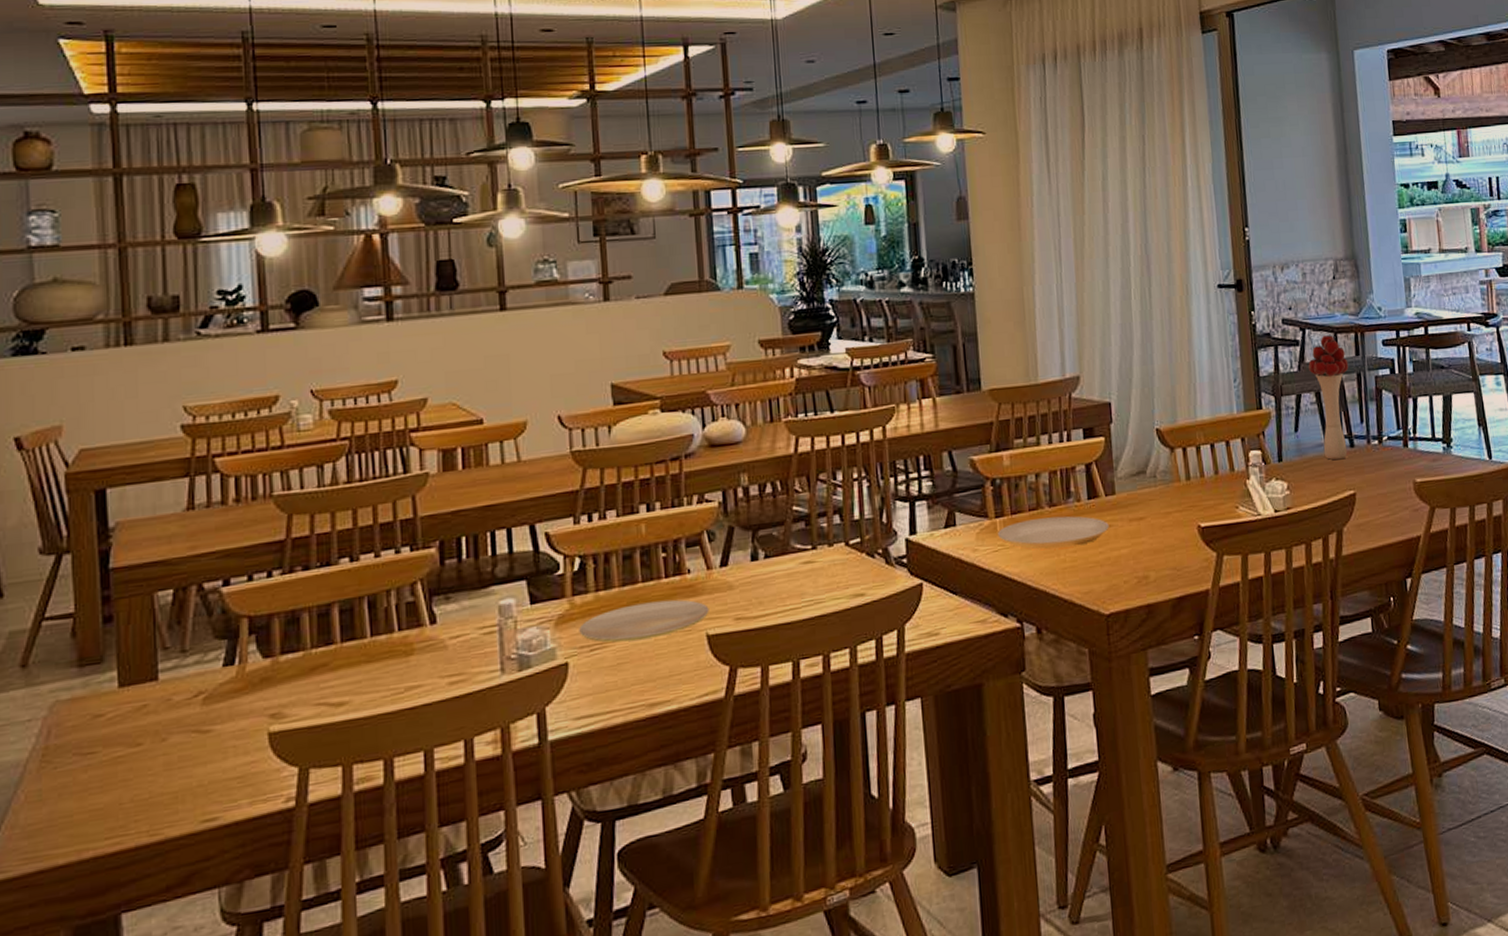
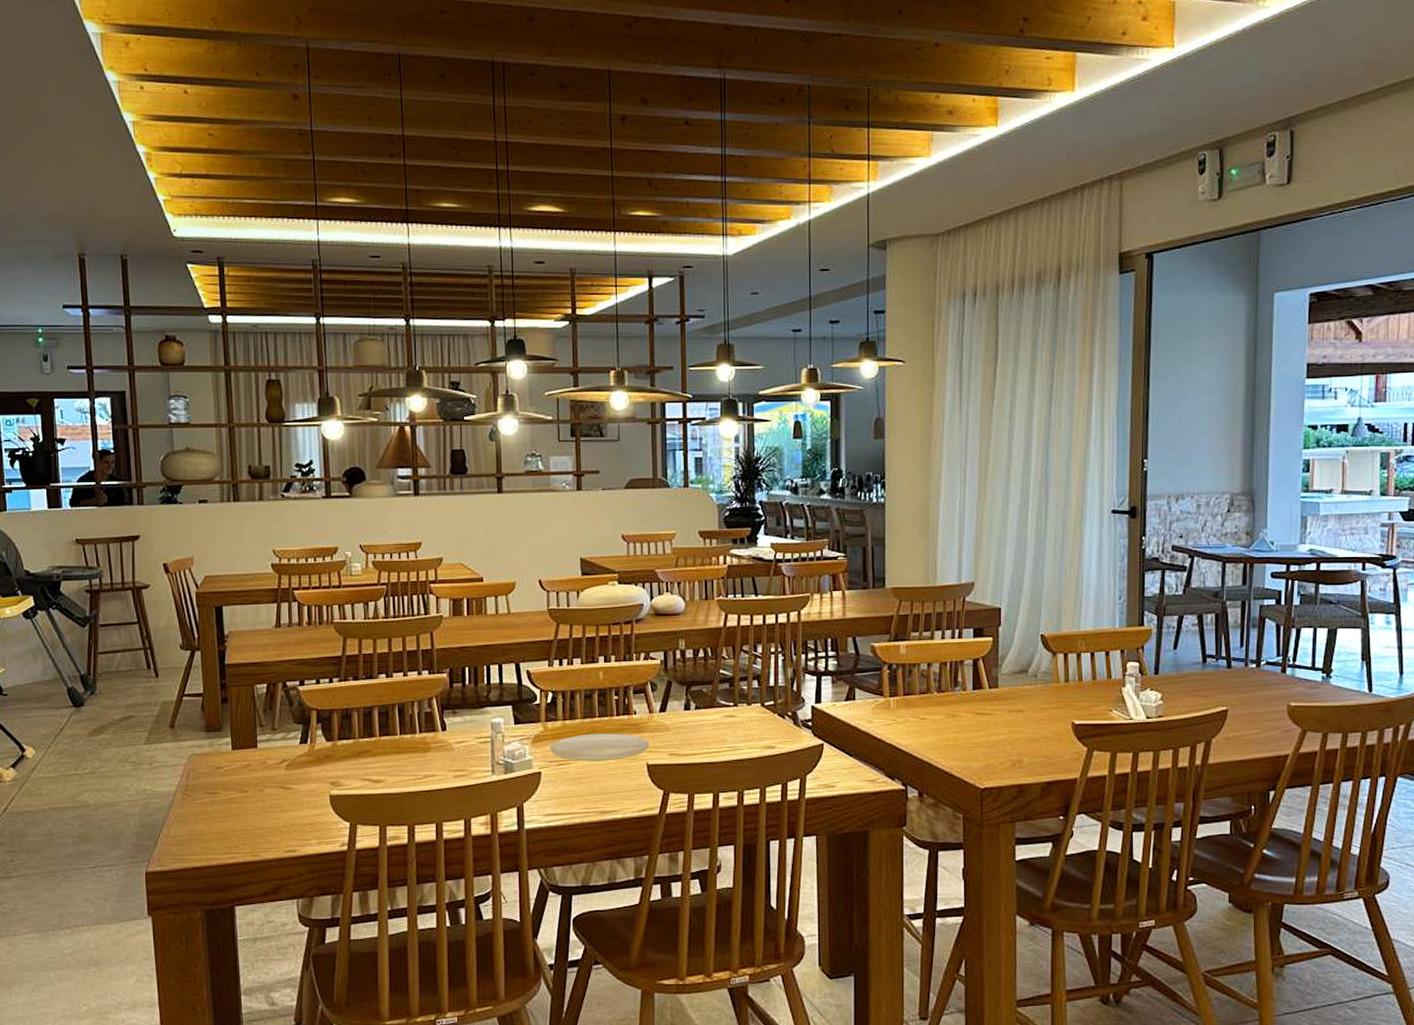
plate: present [998,516,1109,550] -> none [891,701,990,728]
flower bouquet: present [1308,335,1349,461] -> none [1194,564,1234,678]

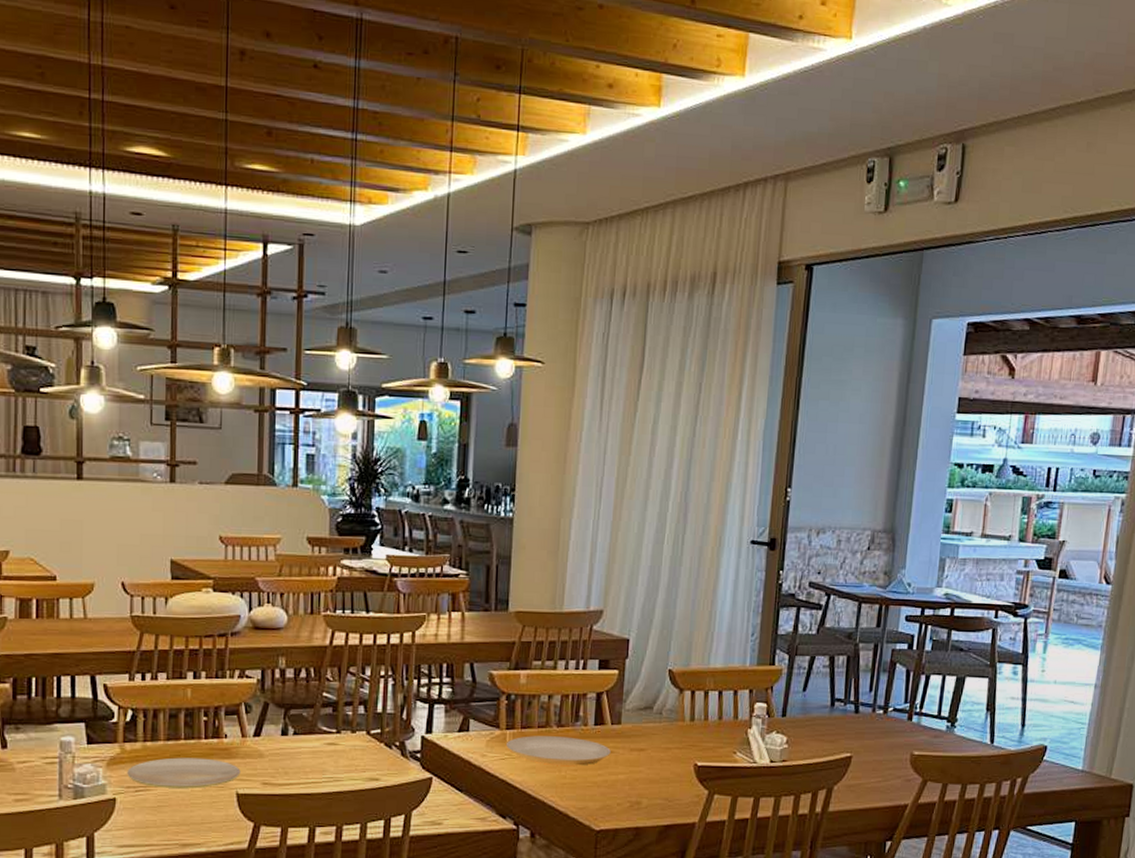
plate: none [891,701,990,728] -> present [506,736,611,766]

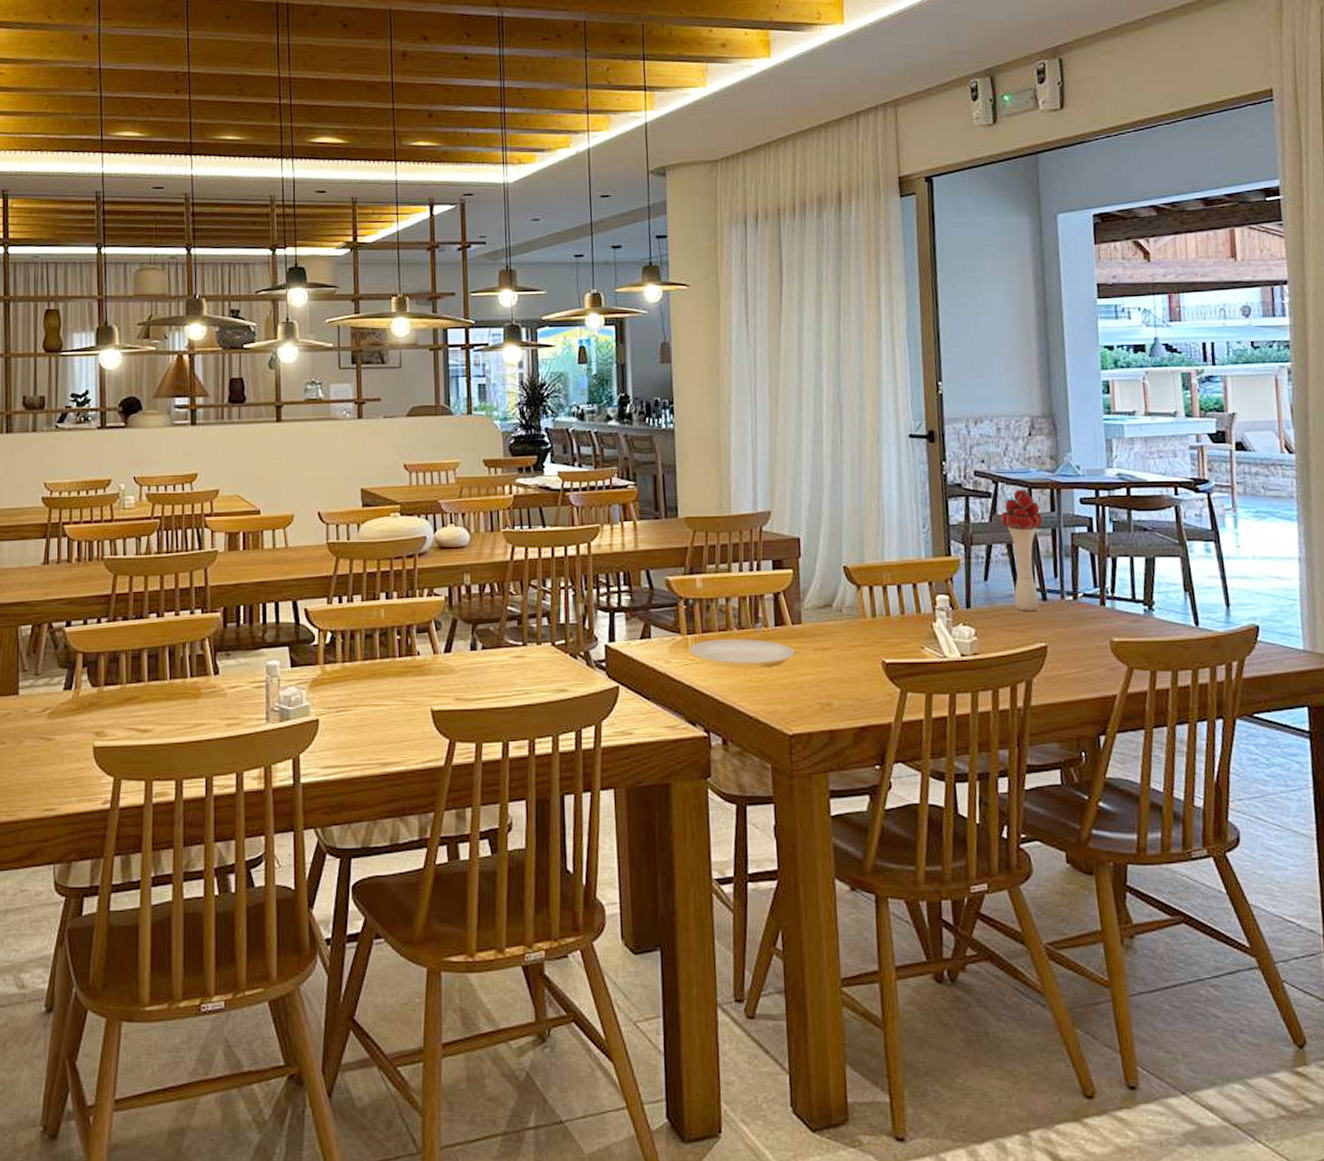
plate: present [127,757,241,789] -> none [328,676,434,707]
flower bouquet: none [827,604,868,723] -> present [1000,490,1043,612]

